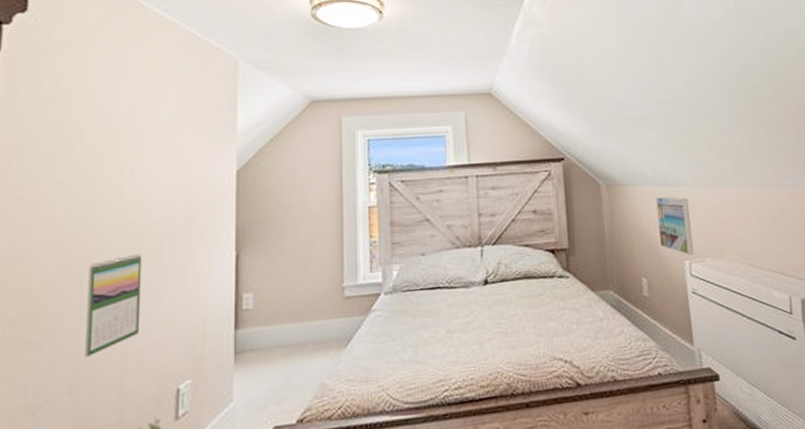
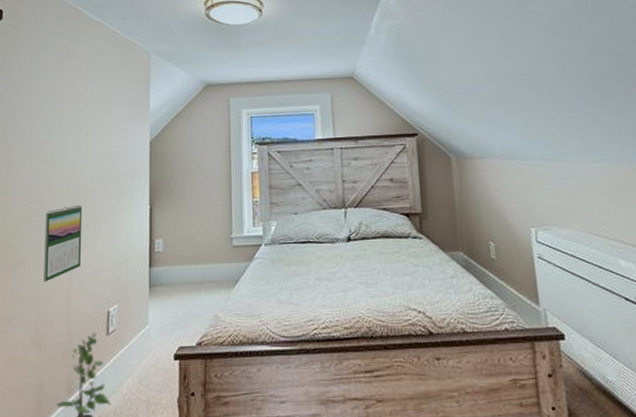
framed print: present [656,196,694,255] -> none [503,169,540,223]

